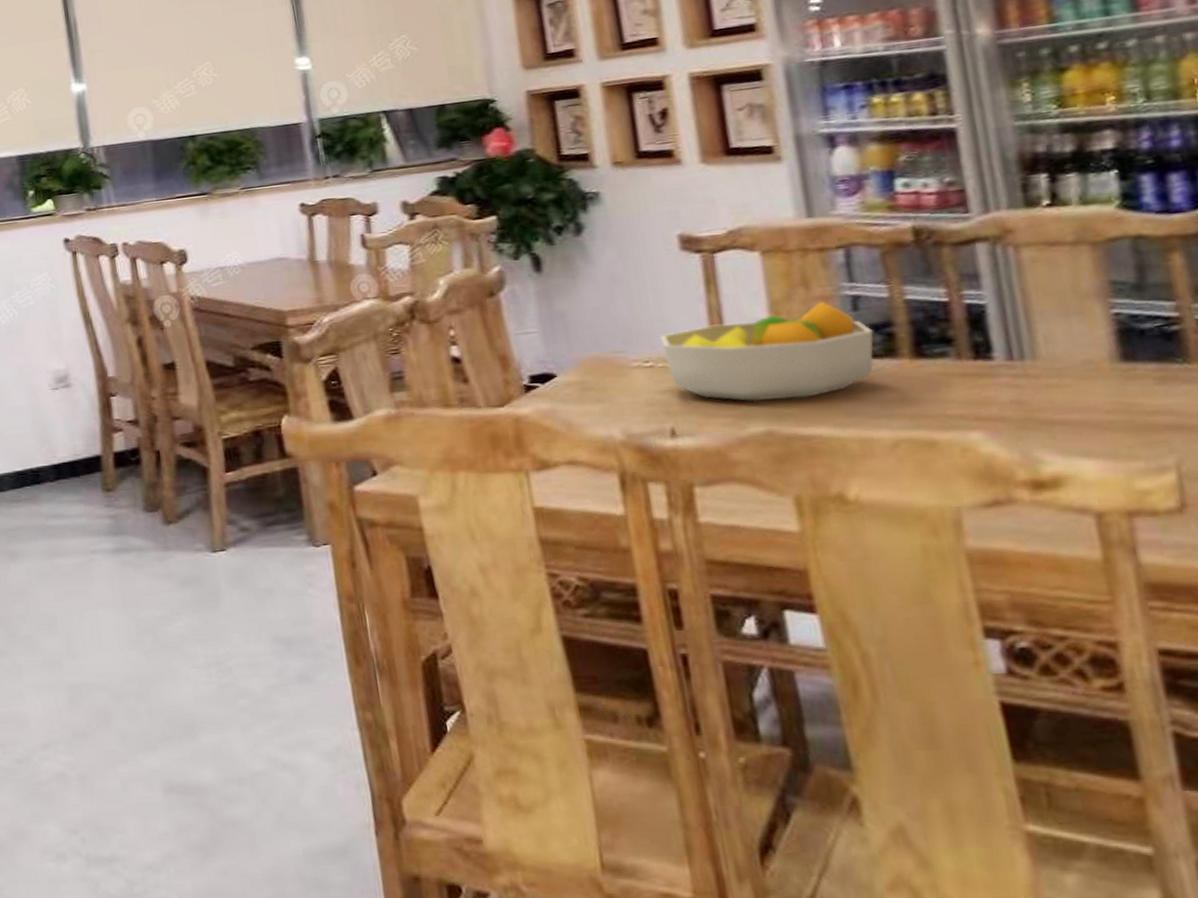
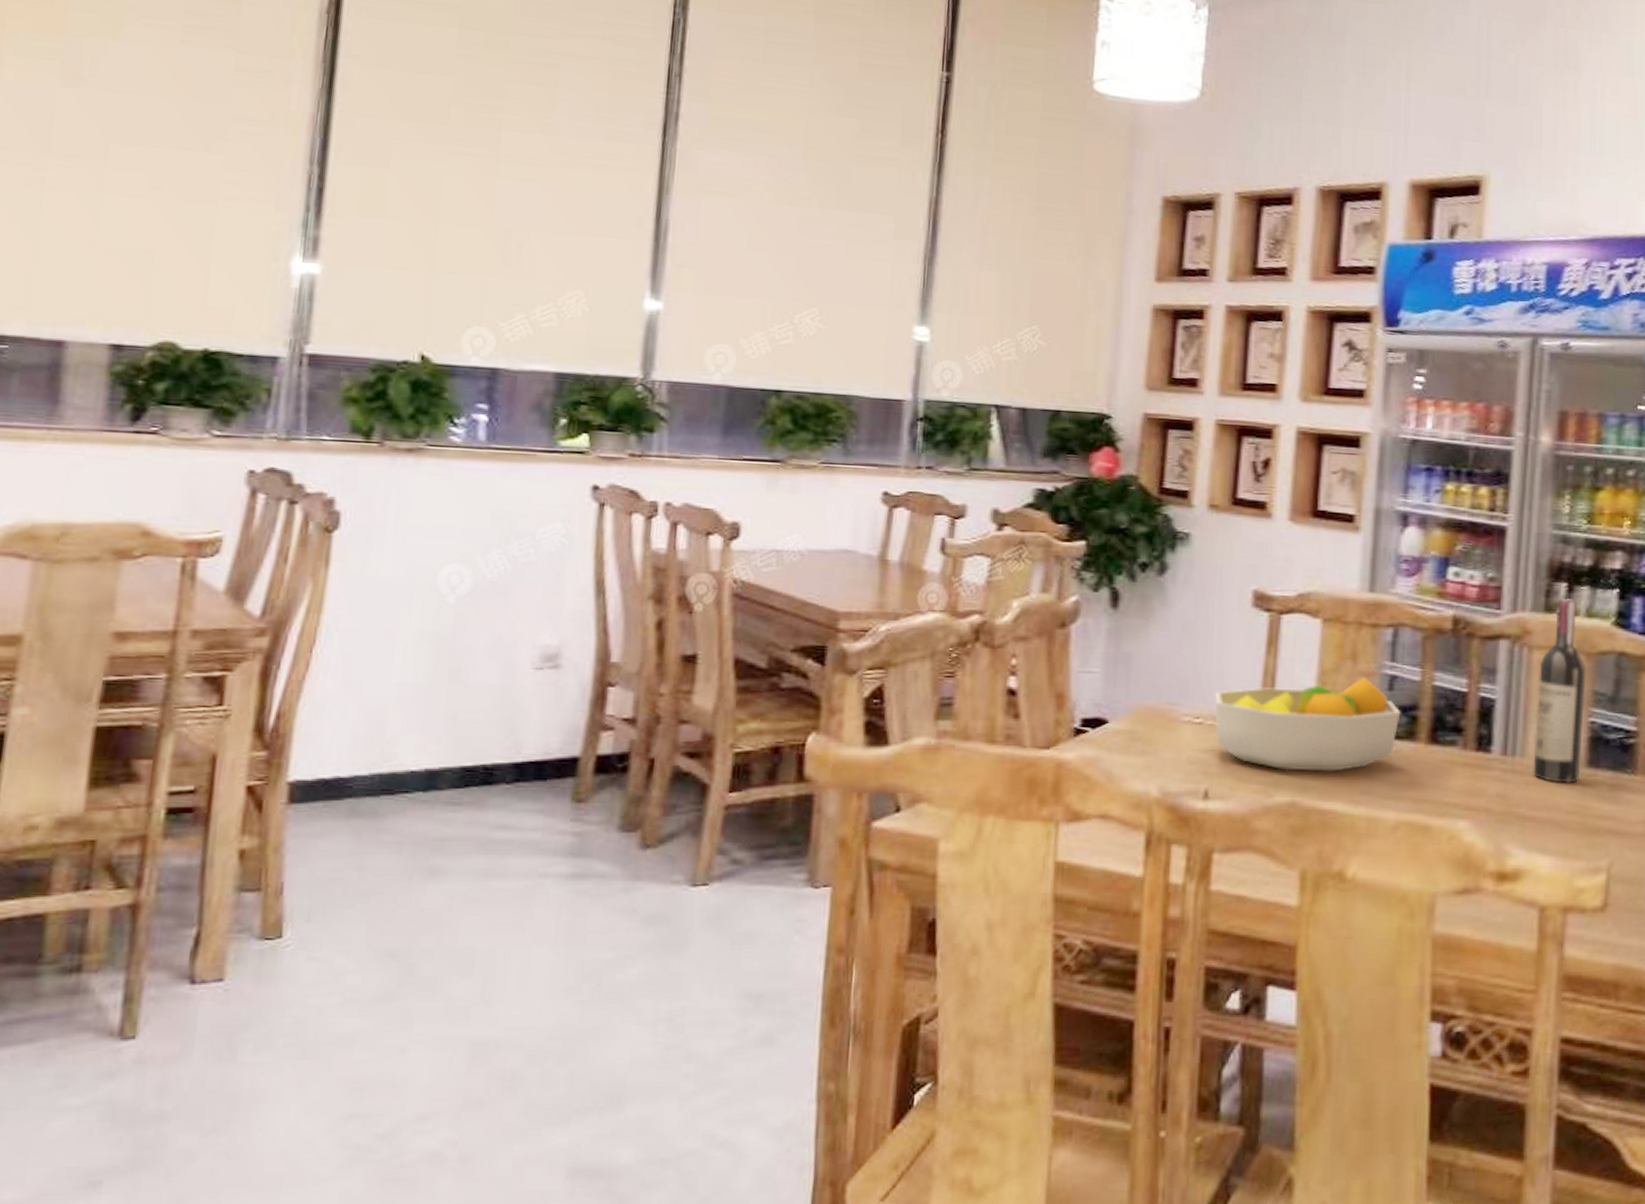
wine bottle: none [1032,189,1114,383] -> present [1533,599,1586,784]

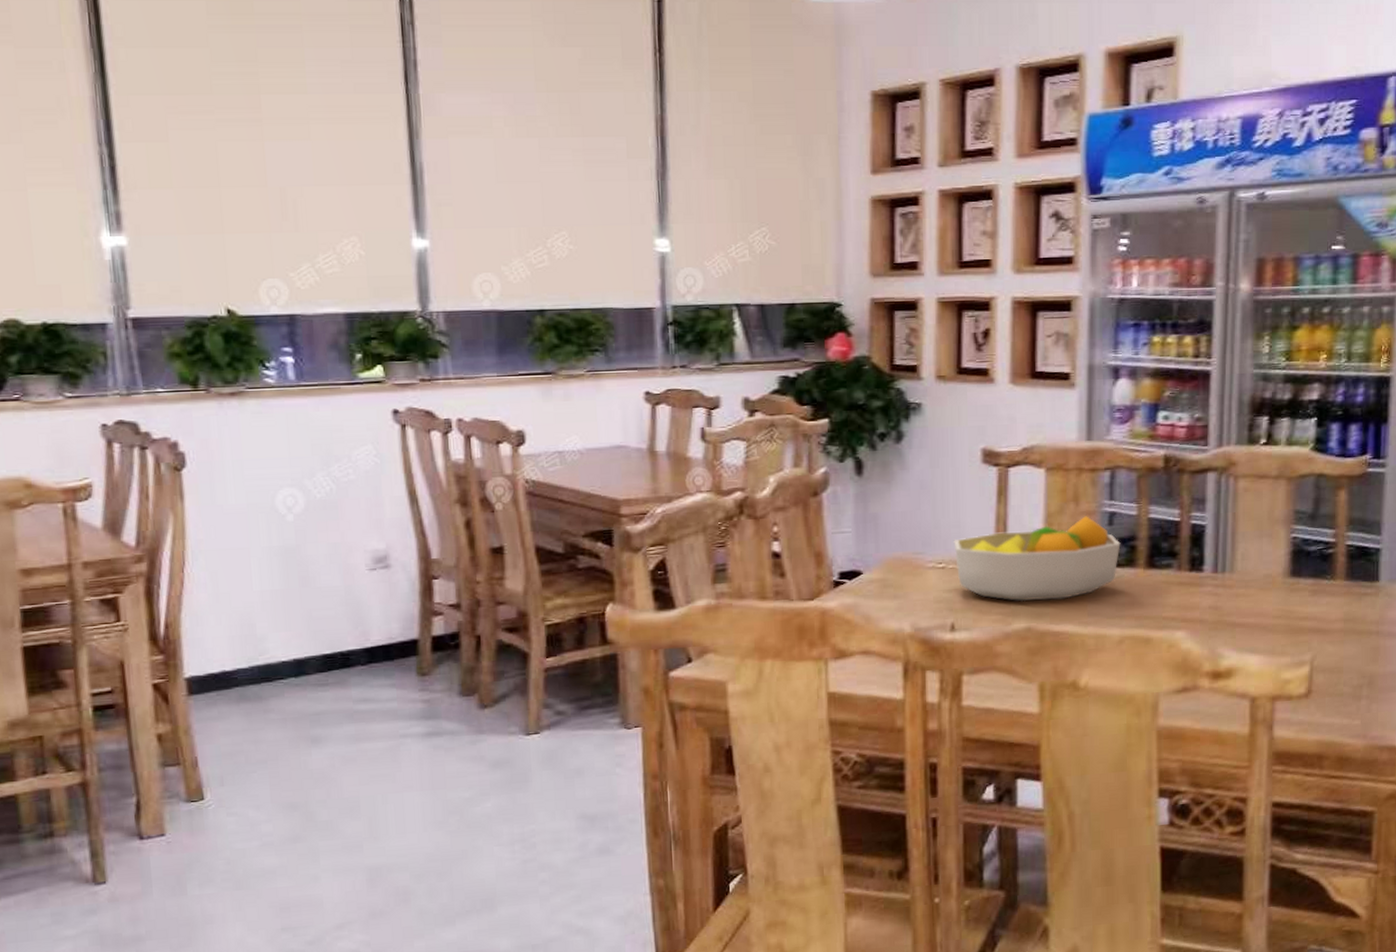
wine bottle: present [1533,599,1586,784] -> none [1241,430,1288,593]

